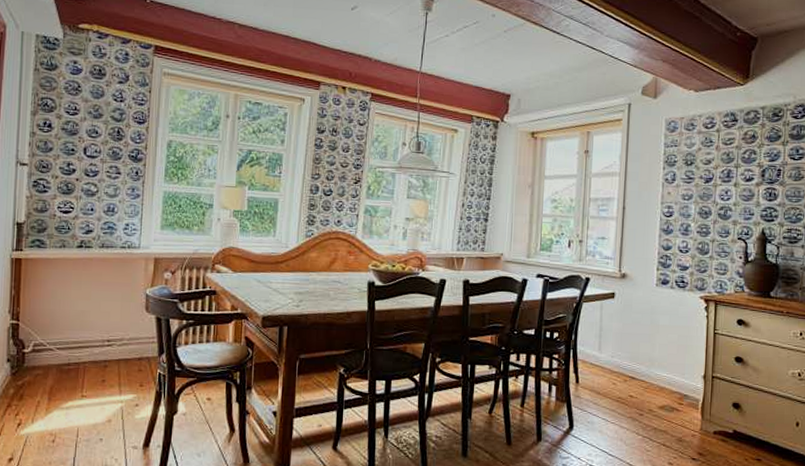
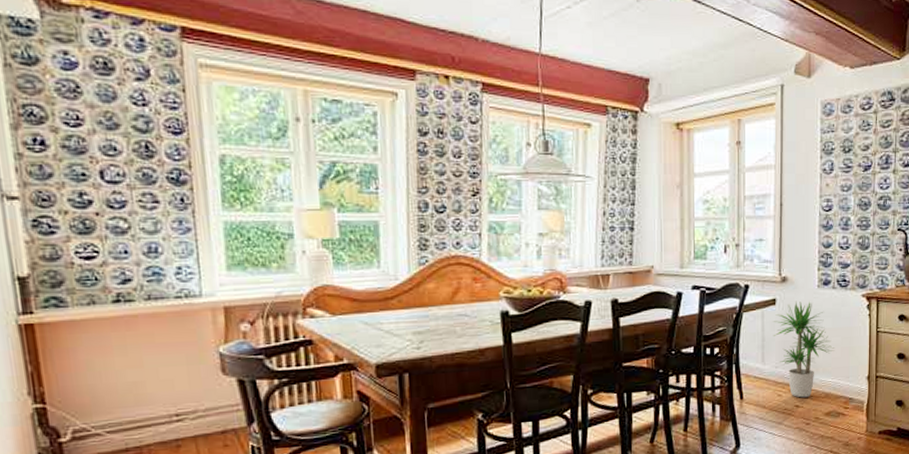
potted plant: none [610,296,671,389] -> present [773,301,835,398]

